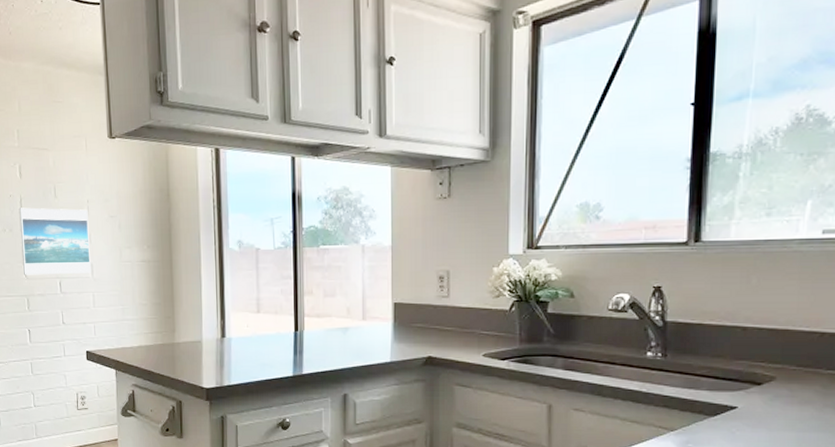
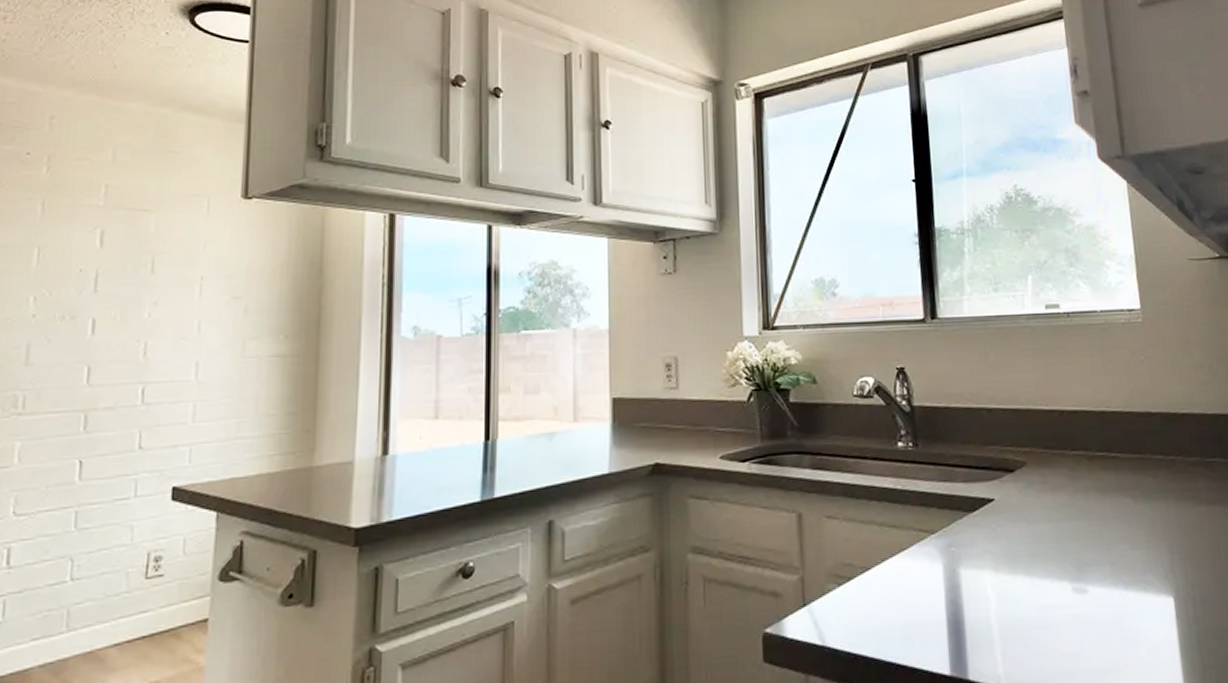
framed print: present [19,207,91,275] -> none [83,286,200,381]

